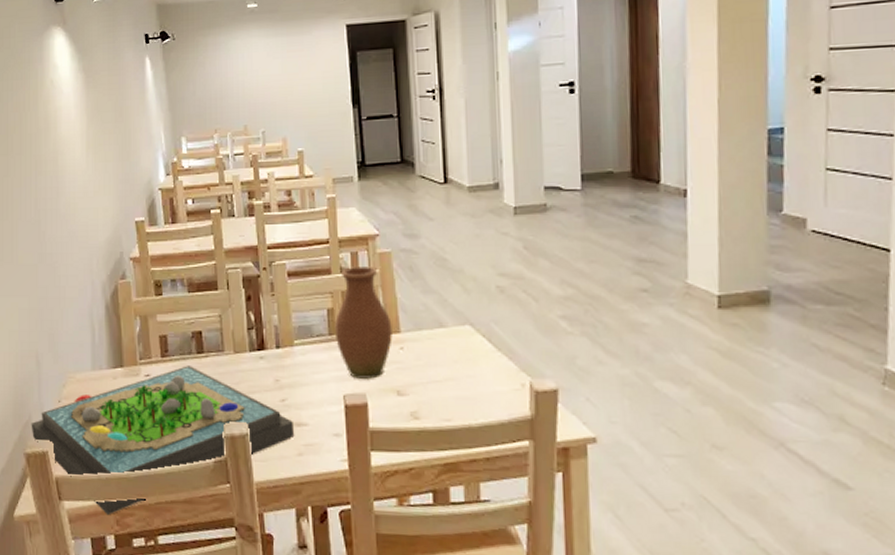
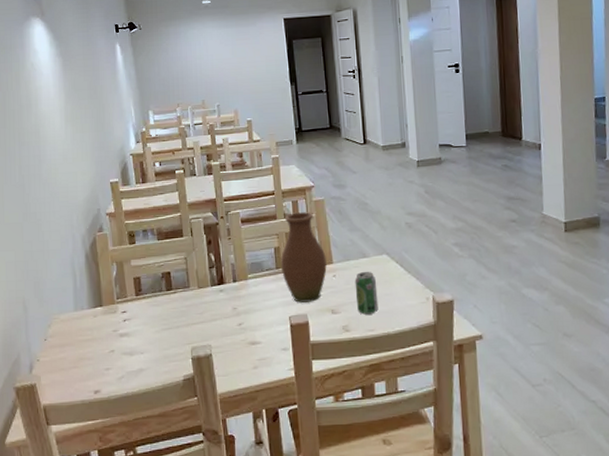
board game: present [31,366,295,516] -> none [19,301,250,434]
beverage can: none [427,346,458,400] -> present [354,272,378,315]

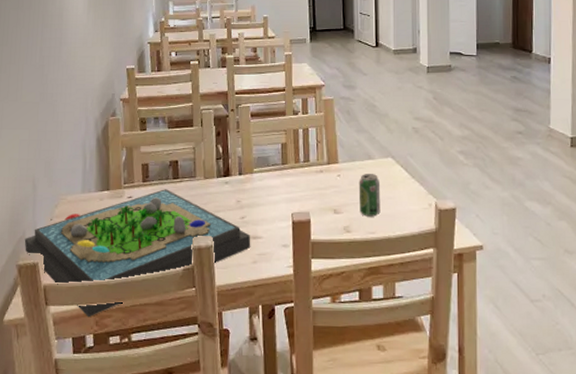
board game: none [19,301,250,434] -> present [24,189,251,318]
vase: present [280,212,327,303] -> none [286,110,332,201]

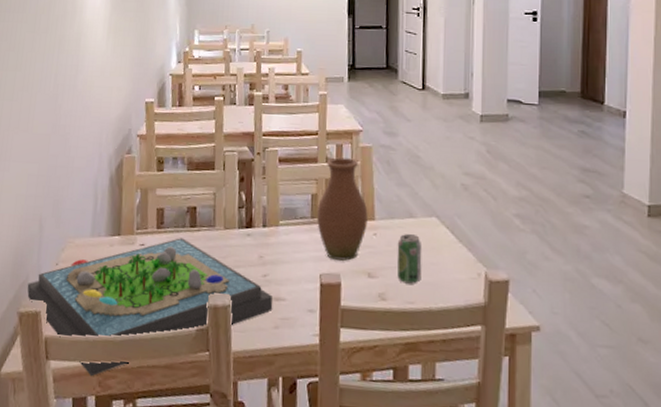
vase: none [286,110,332,201] -> present [316,157,368,262]

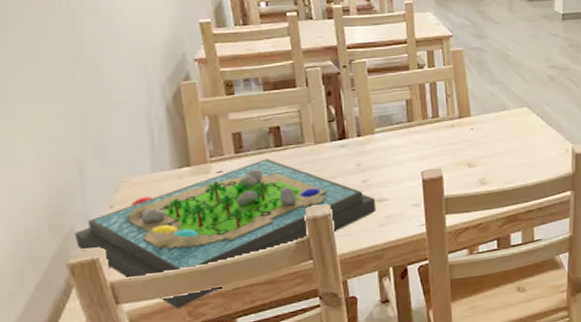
vase: present [316,157,368,262] -> none [412,63,464,157]
beverage can: present [397,234,422,284] -> none [493,125,517,167]

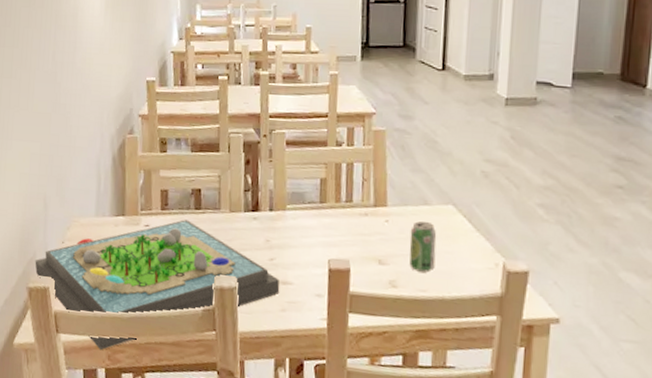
beverage can: none [493,125,517,167] -> present [409,221,437,272]

